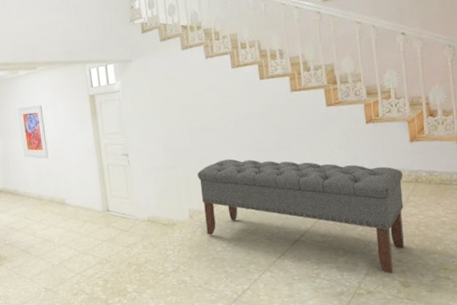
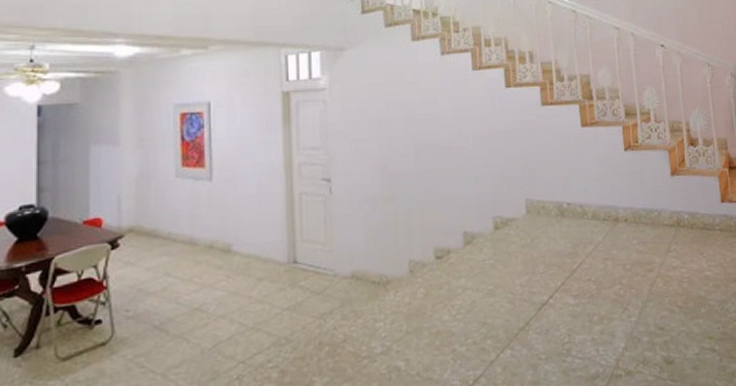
bench: present [197,159,405,274] -> none [422,190,667,347]

